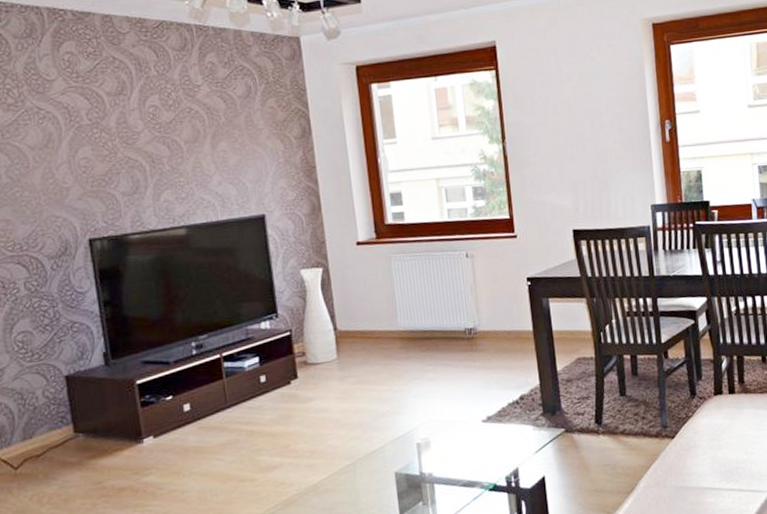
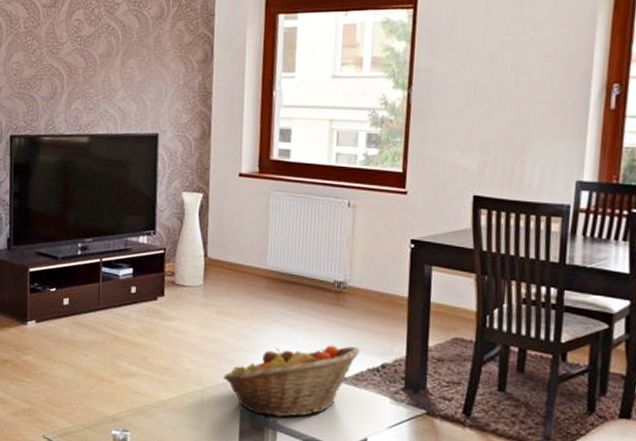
fruit basket: none [373,386,499,473] -> present [223,345,360,417]

